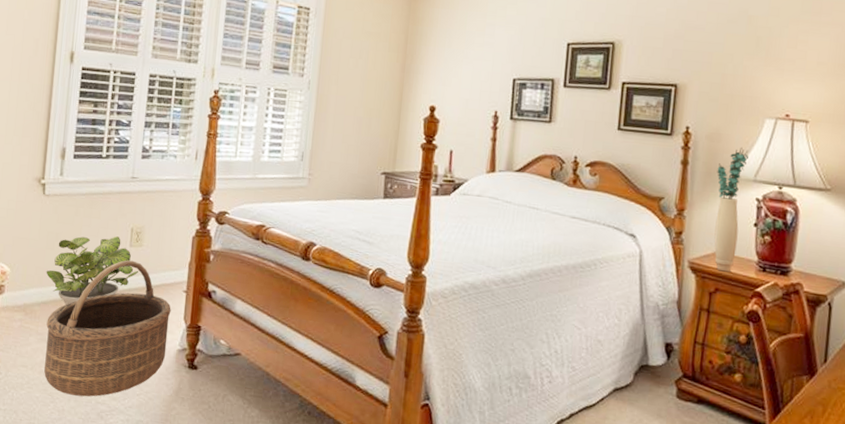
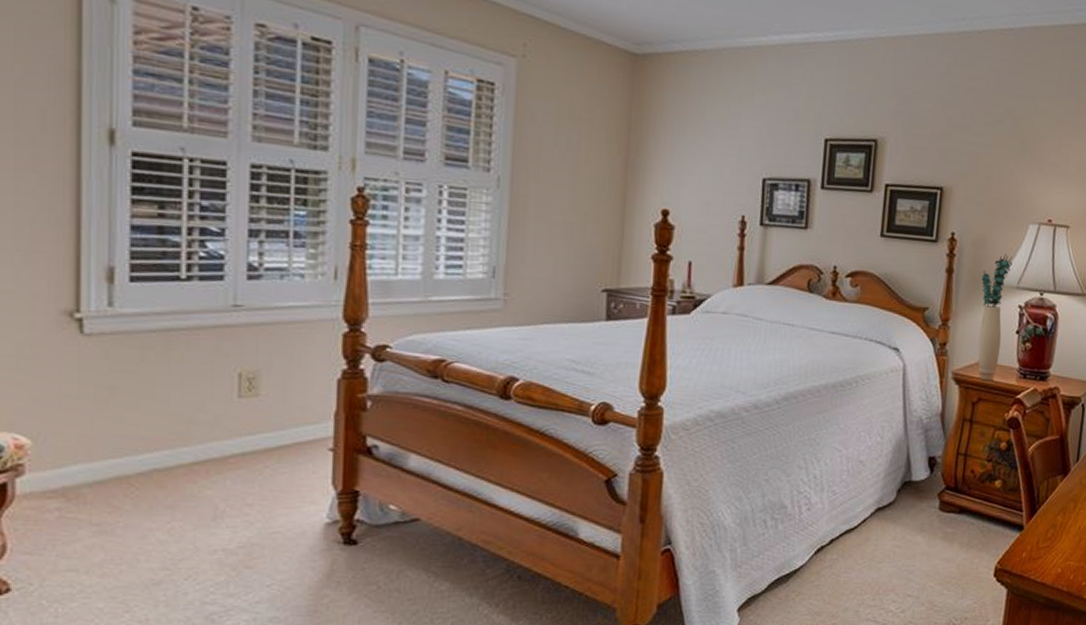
basket: present [44,260,171,397] -> none [106,415,312,599]
potted plant: present [46,236,138,305] -> none [97,385,255,482]

